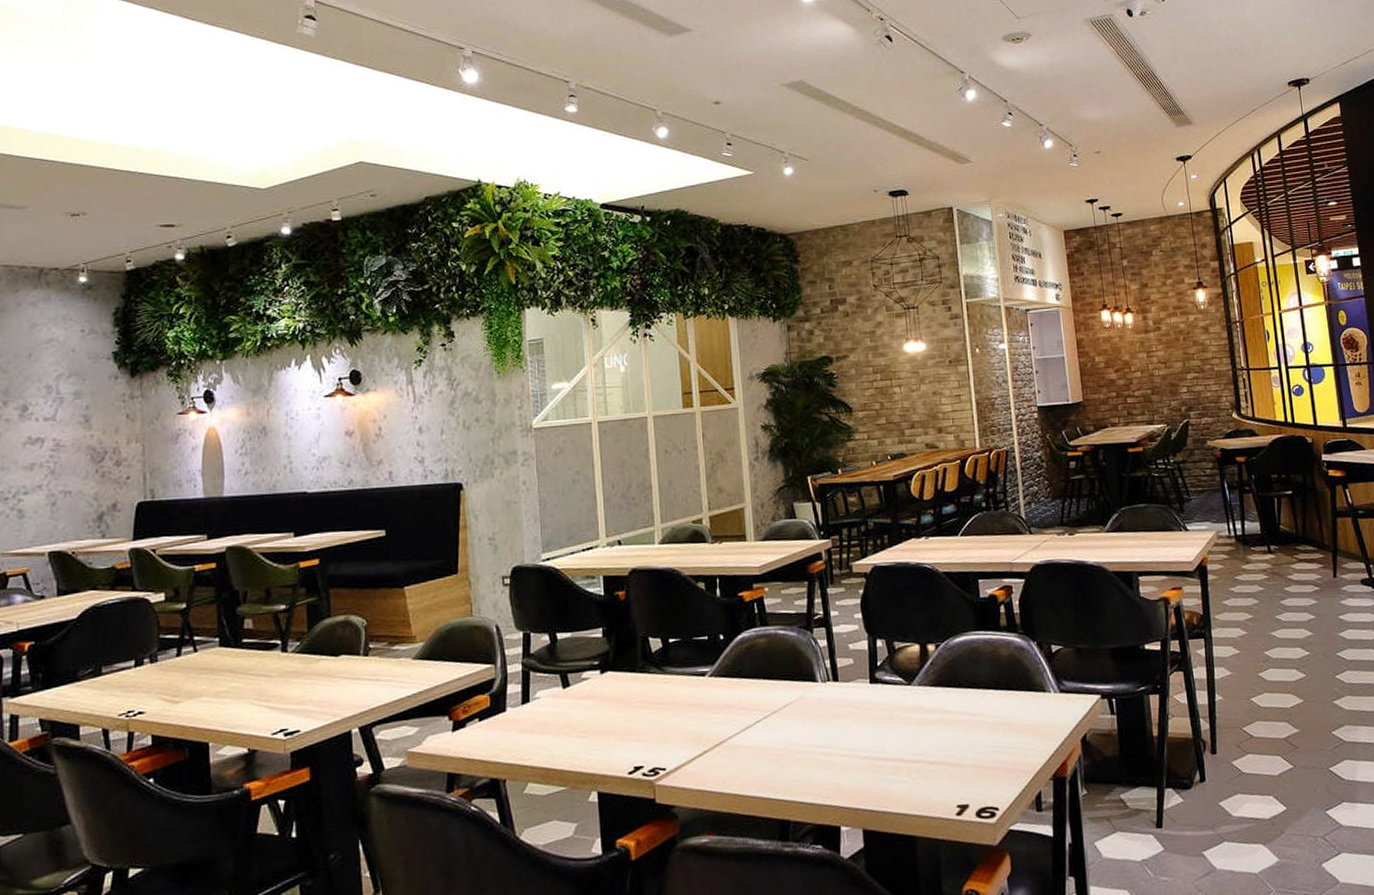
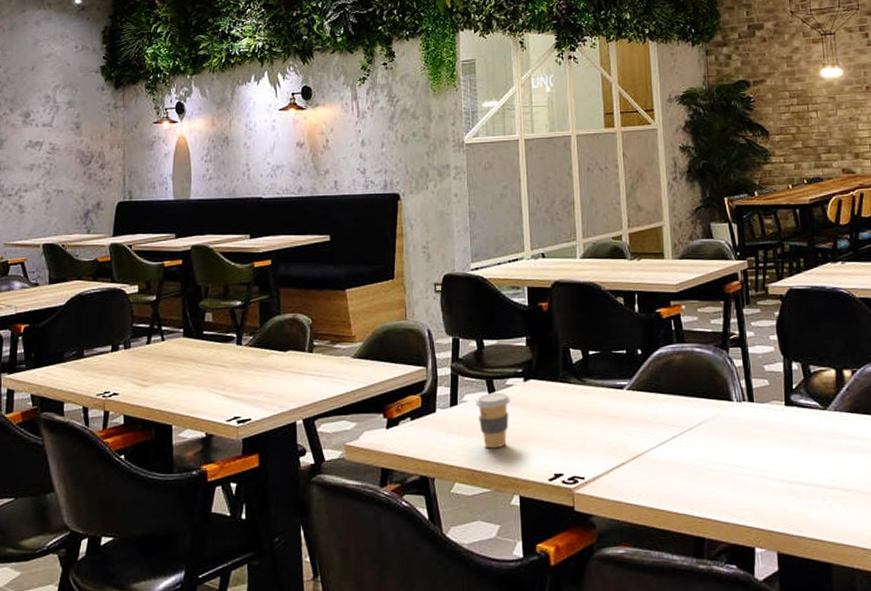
coffee cup: none [549,687,586,746] -> present [476,393,510,449]

